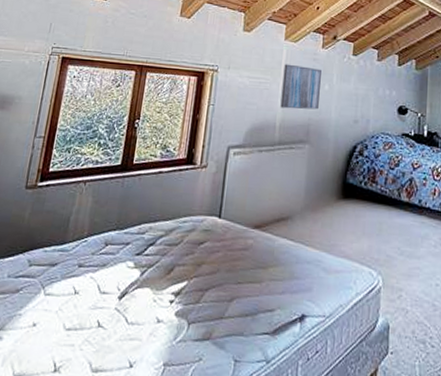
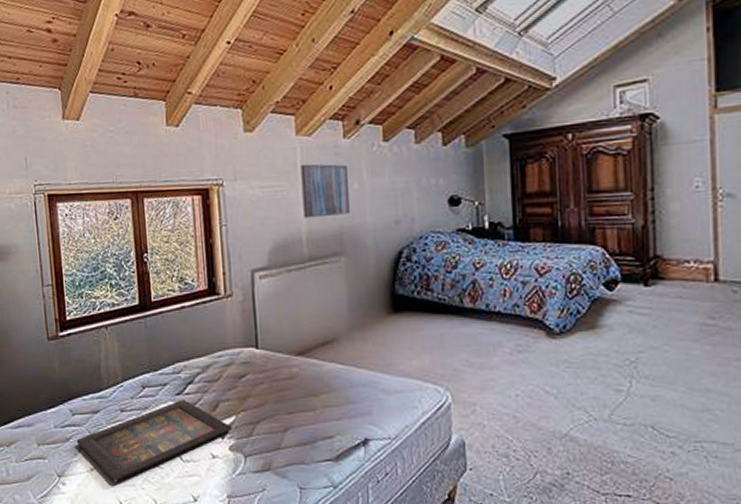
icon panel: none [26,260,182,341] -> present [76,399,231,483]

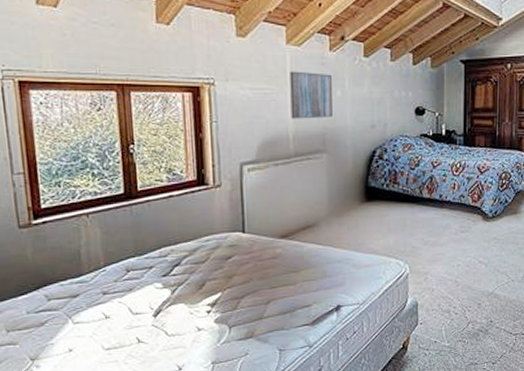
icon panel: present [76,399,231,483] -> none [52,280,217,361]

